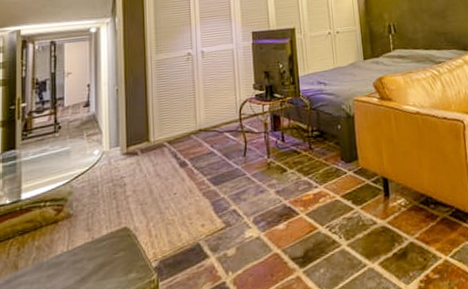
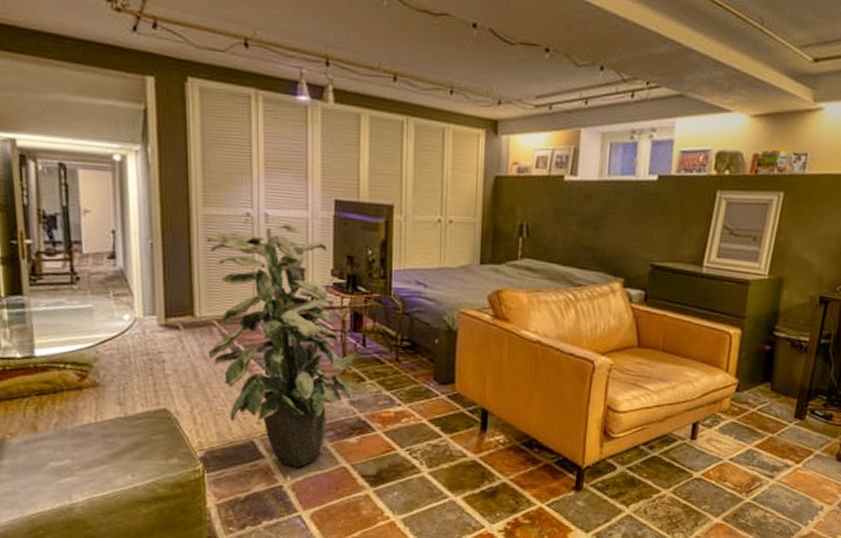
indoor plant: none [159,55,280,262] -> present [207,223,359,468]

